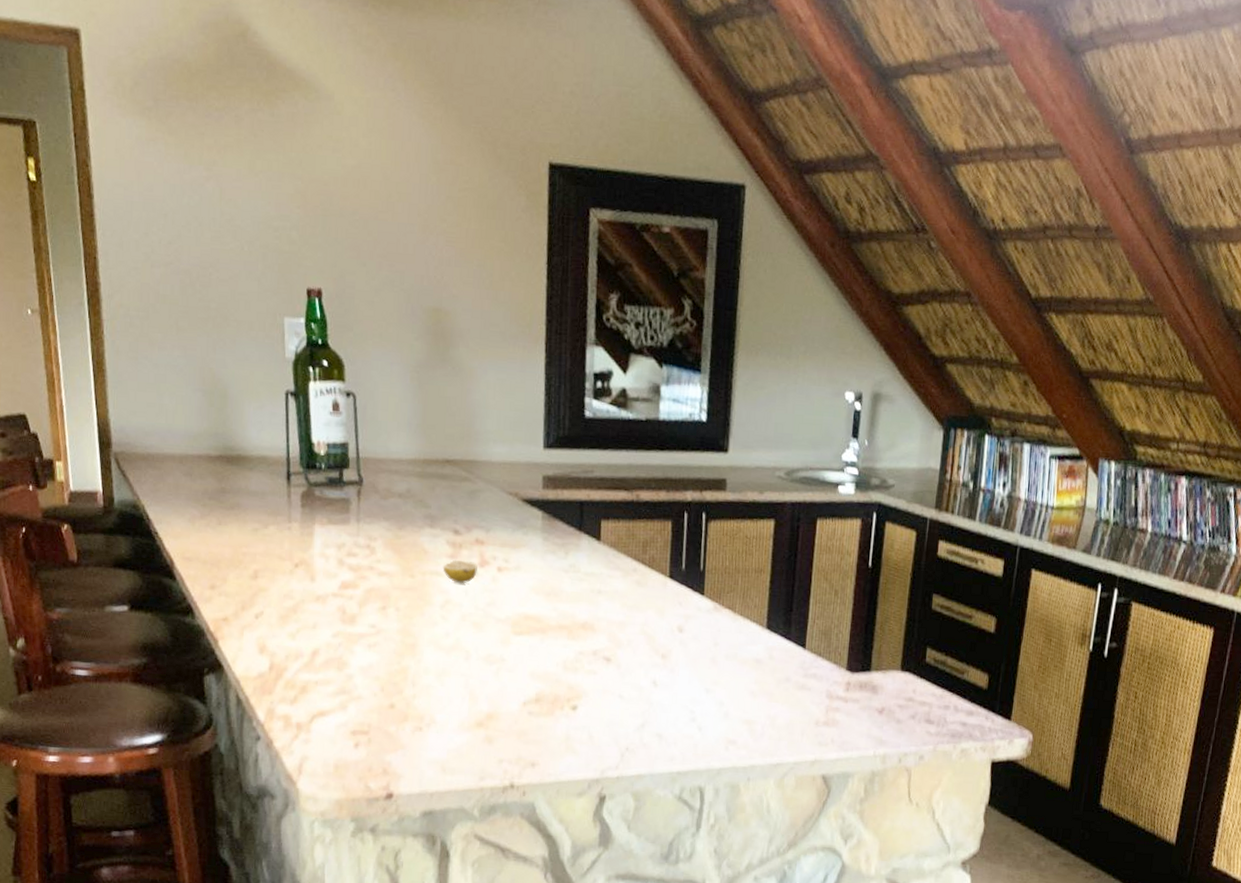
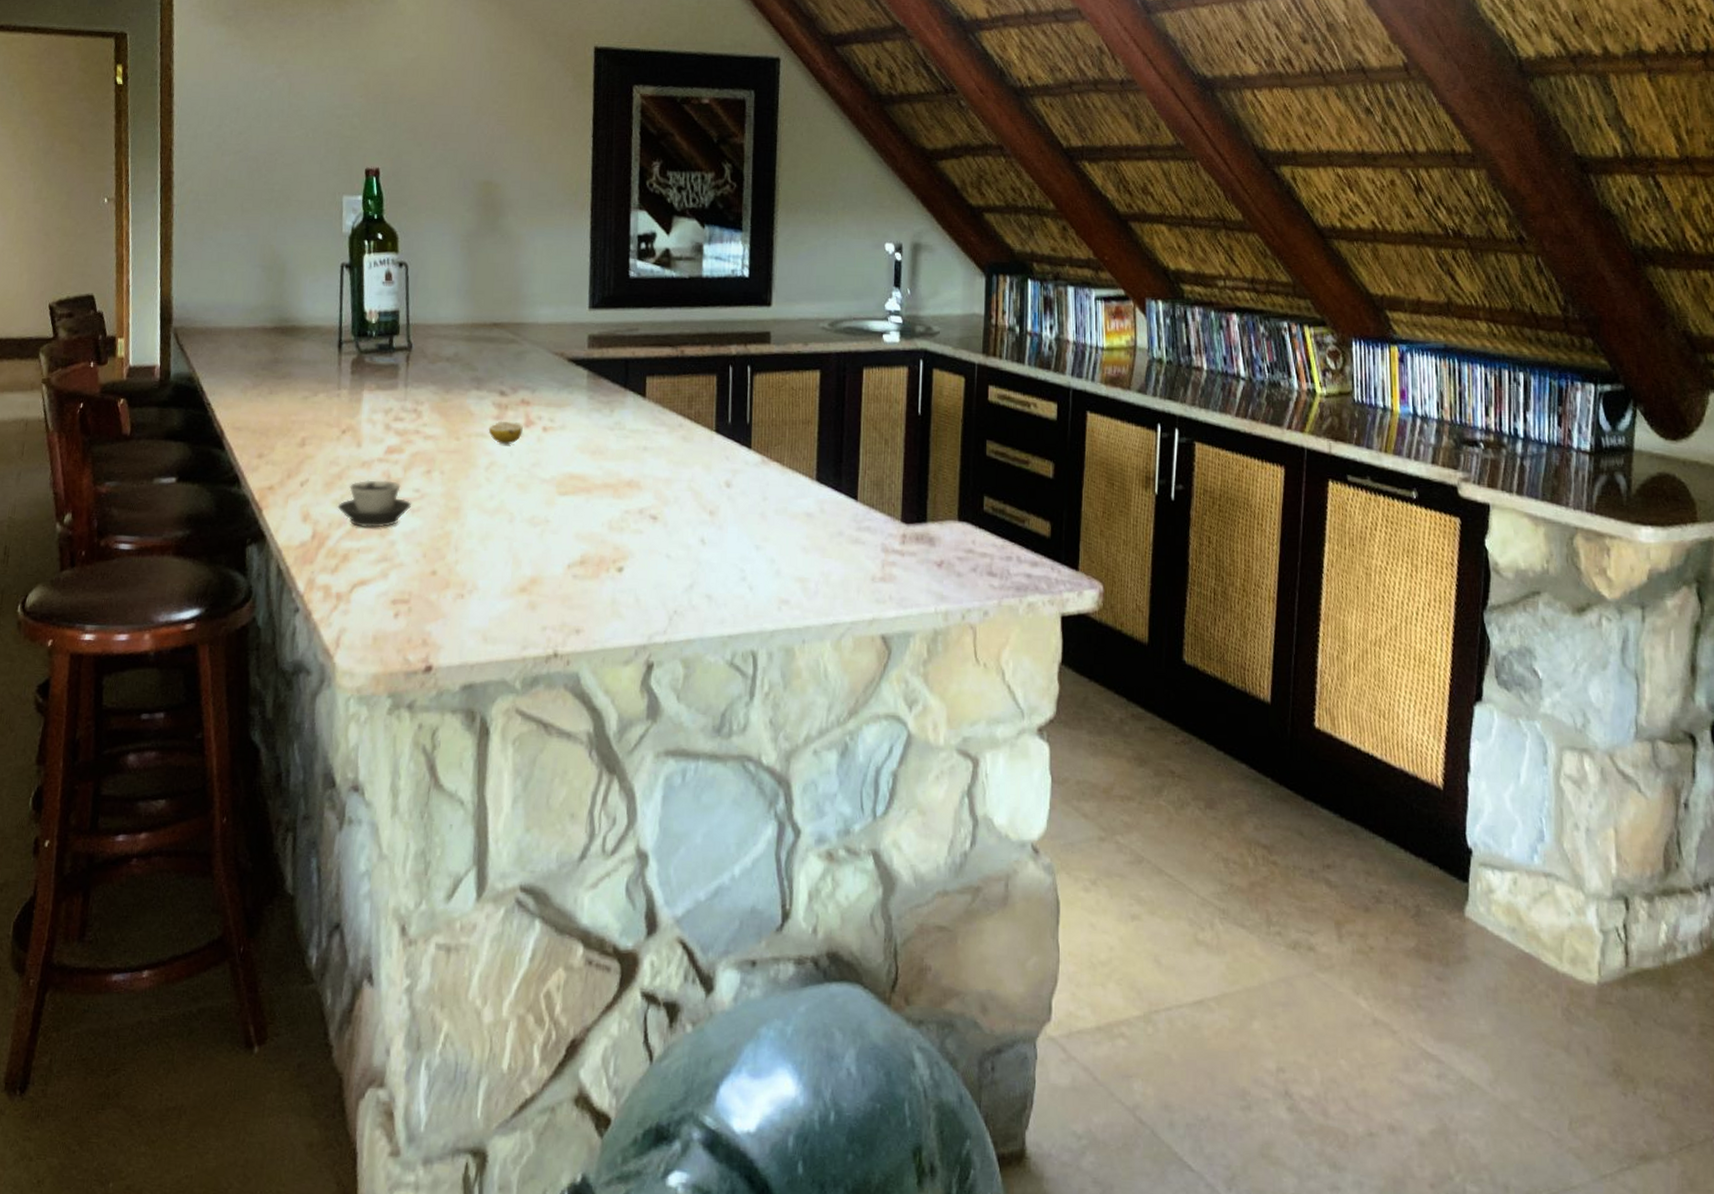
cup: none [293,614,367,661] -> present [337,480,411,528]

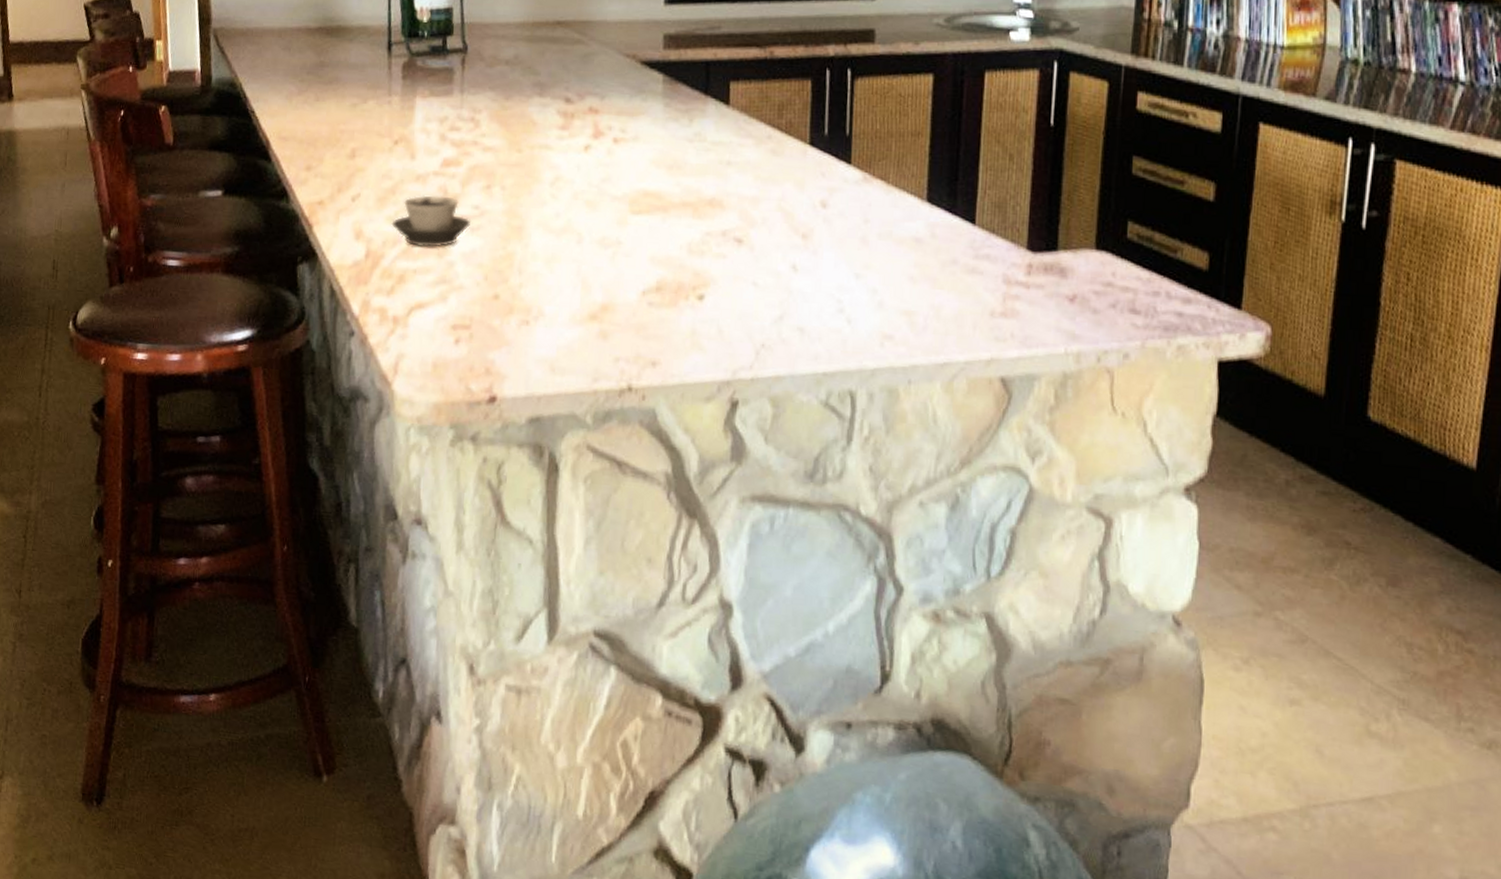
lemon: present [488,421,523,445] -> none [553,131,591,158]

